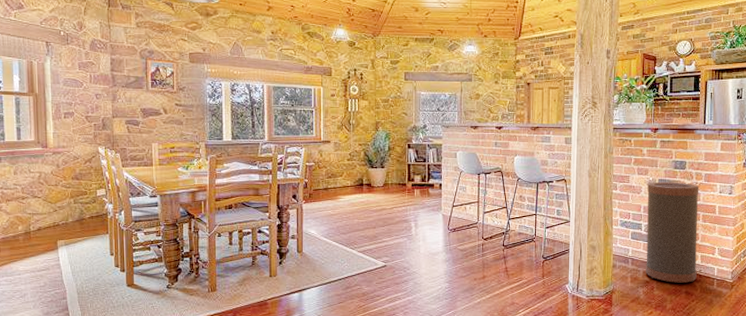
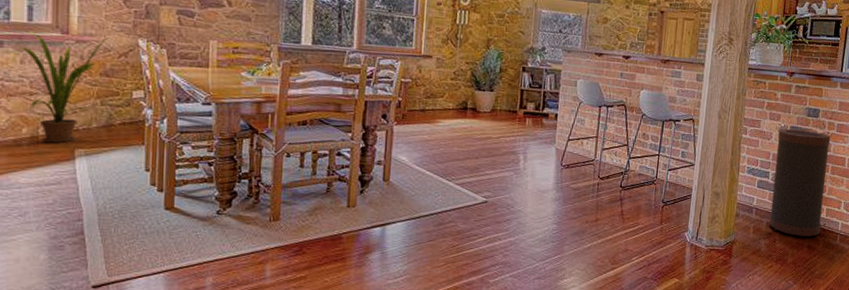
house plant: none [12,148,77,237] -> present [19,31,109,143]

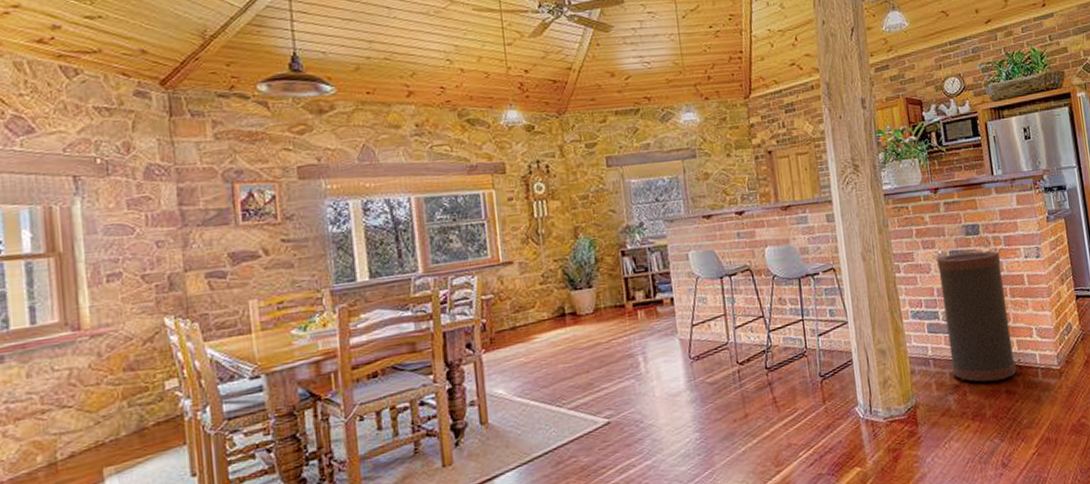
house plant: present [19,31,109,143] -> none [23,323,129,468]

